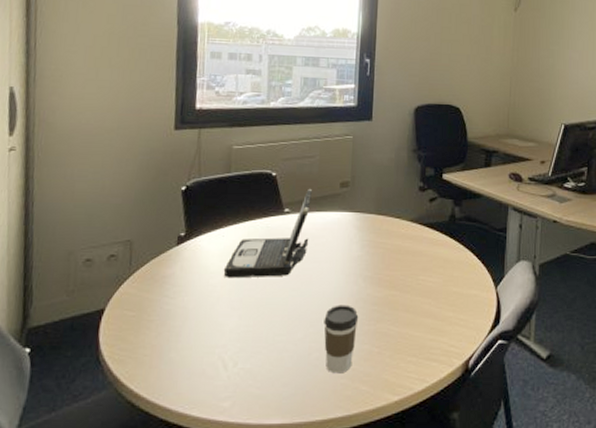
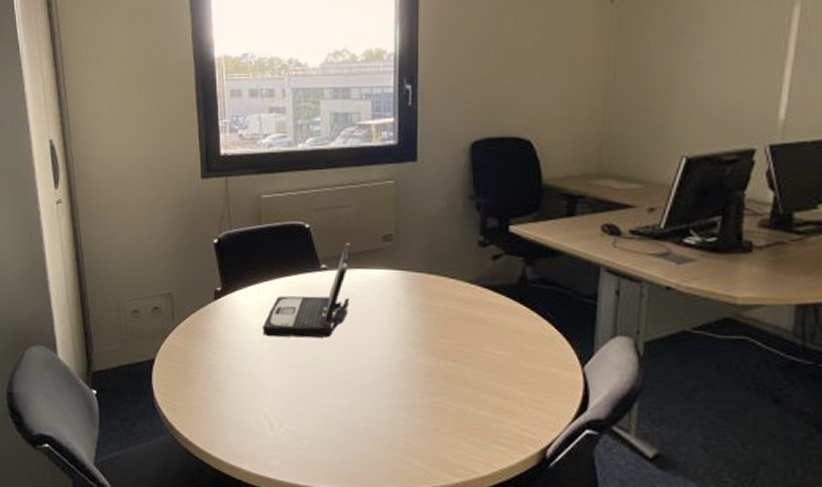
coffee cup: present [324,305,359,374] -> none [371,372,410,447]

